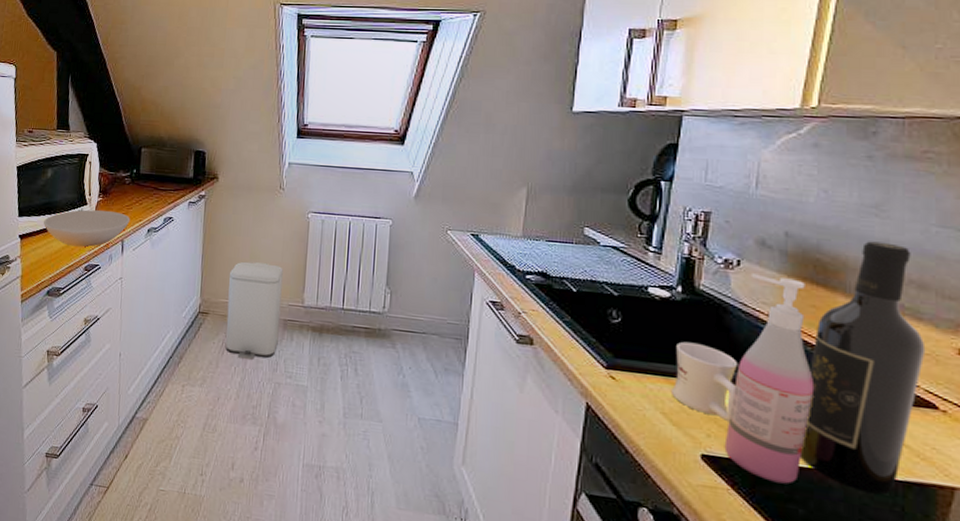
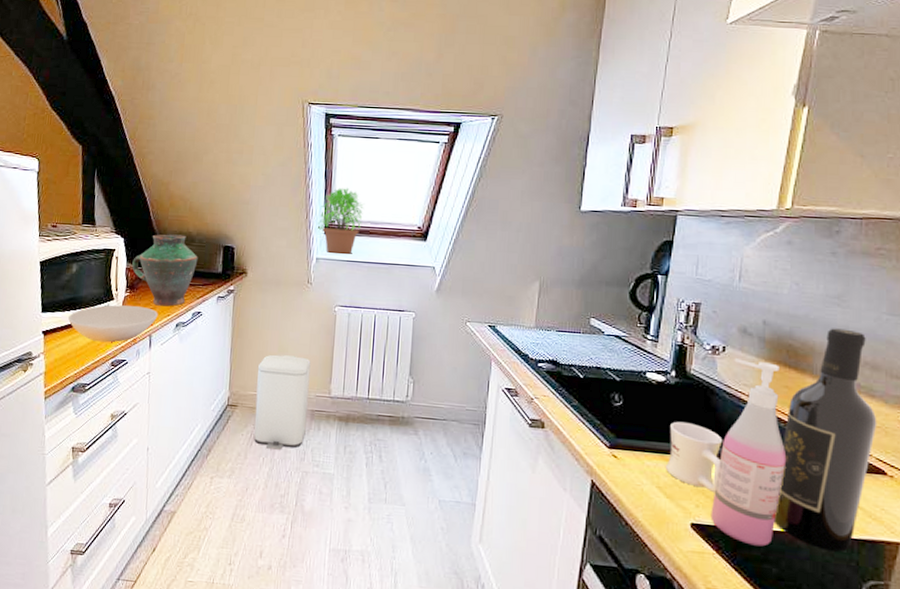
vase: none [105,139,170,212] -> present [132,234,198,307]
potted plant: none [289,90,339,160] -> present [317,188,365,255]

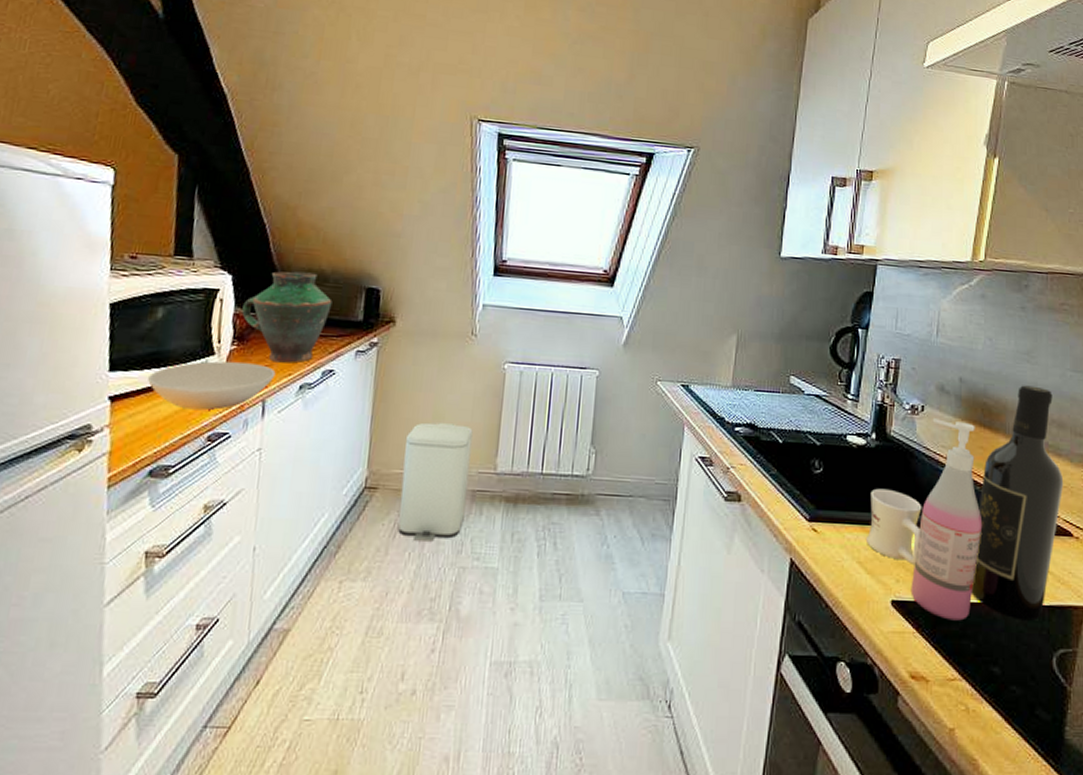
potted plant: present [317,188,365,255] -> none [485,221,543,302]

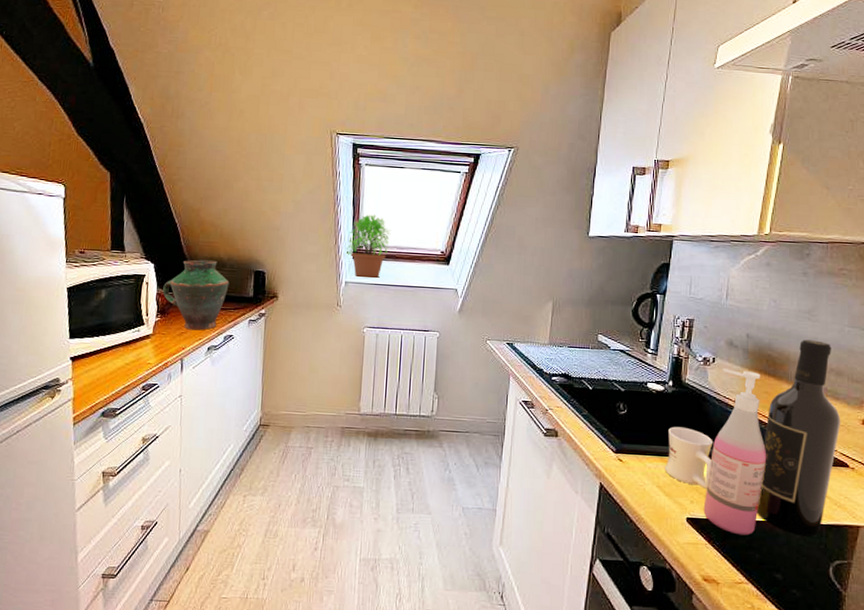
bowl: present [148,361,276,411] -> none [97,330,190,368]
pedal bin: present [398,422,473,542] -> none [286,375,341,466]
potted plant: none [485,221,543,302] -> present [346,214,391,279]

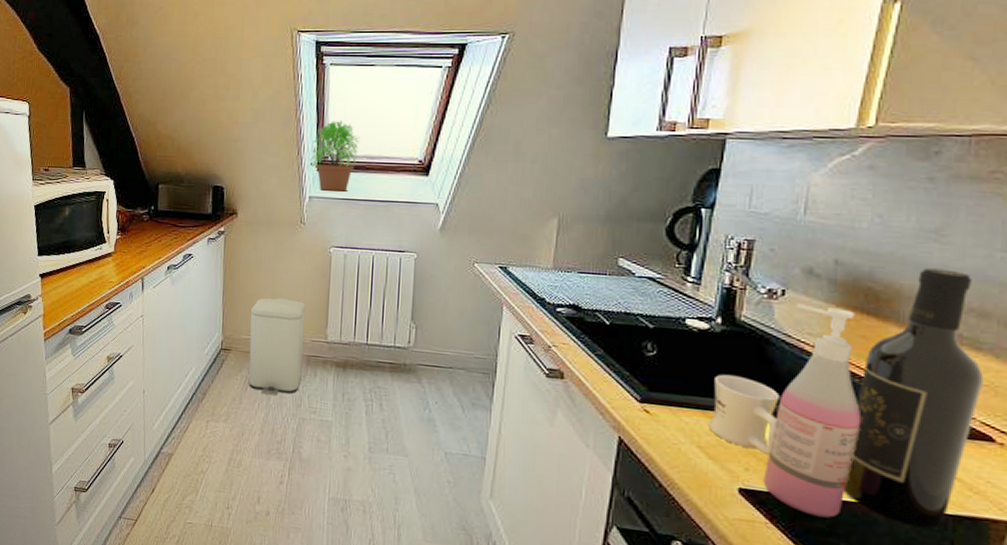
vase: present [162,259,229,331] -> none [122,175,188,249]
pedal bin: none [286,375,341,466] -> present [248,297,306,396]

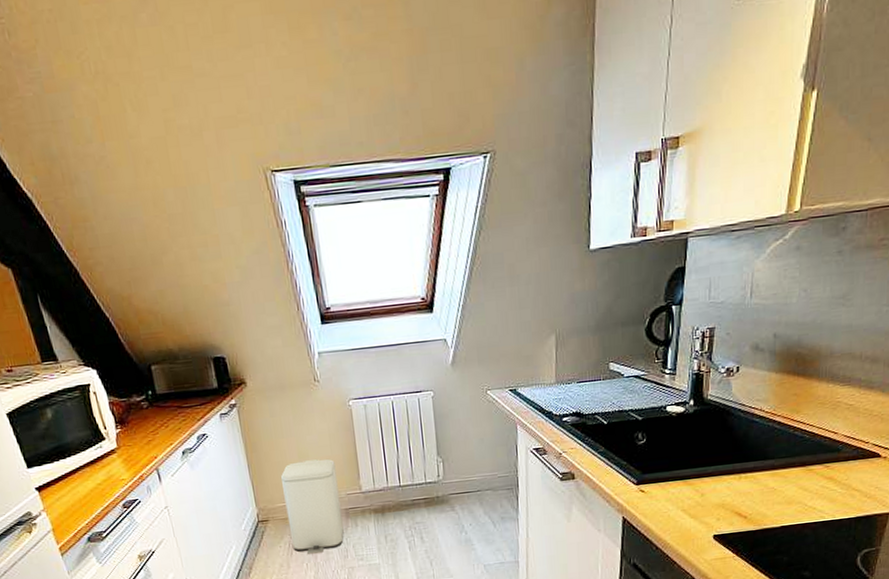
potted plant: present [309,121,360,193] -> none [311,267,361,345]
mug: present [709,374,780,456] -> none [689,446,739,505]
soap dispenser: present [763,304,862,518] -> none [730,374,796,543]
wine bottle: present [843,268,984,529] -> none [784,327,875,533]

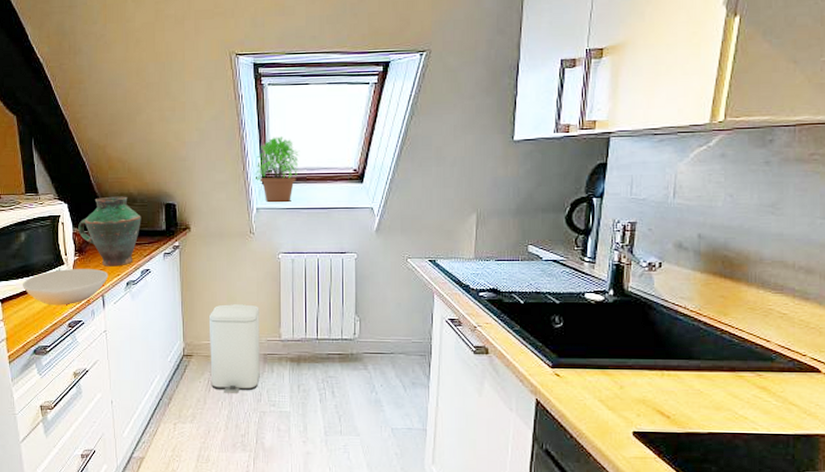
bowl: none [60,440,160,487] -> present [23,269,108,306]
vase: none [113,353,188,437] -> present [78,196,141,267]
potted plant: none [311,267,361,345] -> present [254,137,300,203]

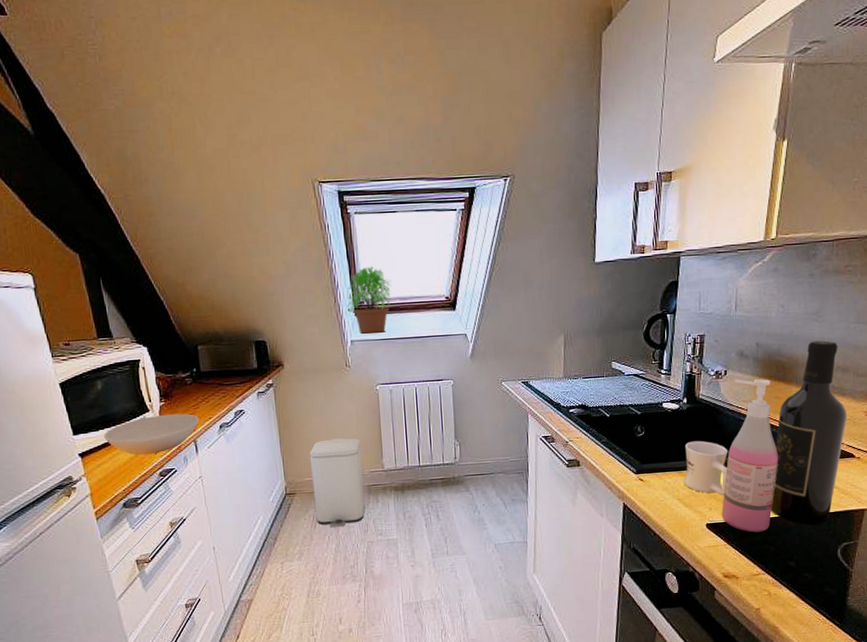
vase: present [78,196,141,267] -> none [161,335,231,411]
mug: none [607,337,661,402] -> present [684,440,728,496]
soap dispenser: none [651,273,724,448] -> present [721,379,779,533]
wine bottle: none [712,236,812,447] -> present [770,340,847,526]

